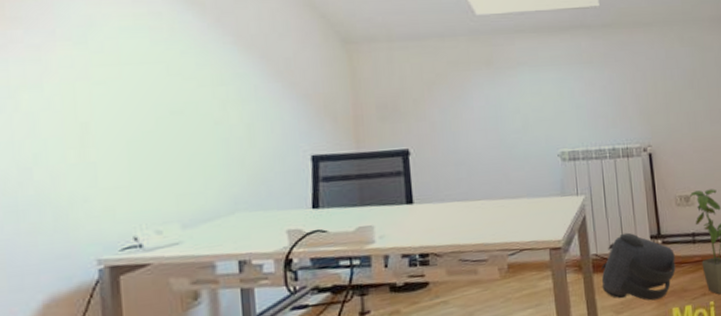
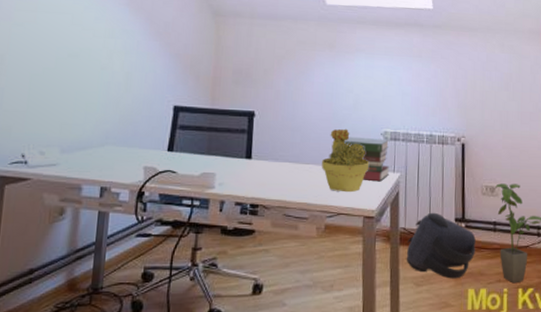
potted cactus: none [495,154,549,226] -> present [322,128,370,193]
books: none [516,160,572,209] -> present [343,136,389,182]

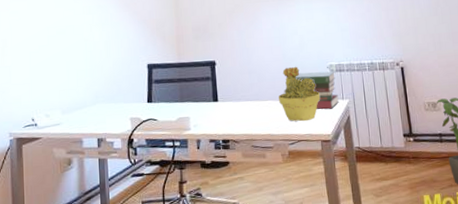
backpack: present [406,212,476,279] -> none [362,130,426,188]

